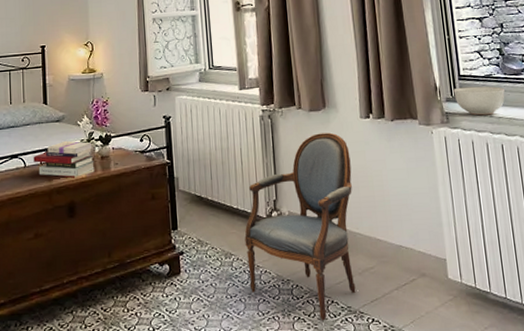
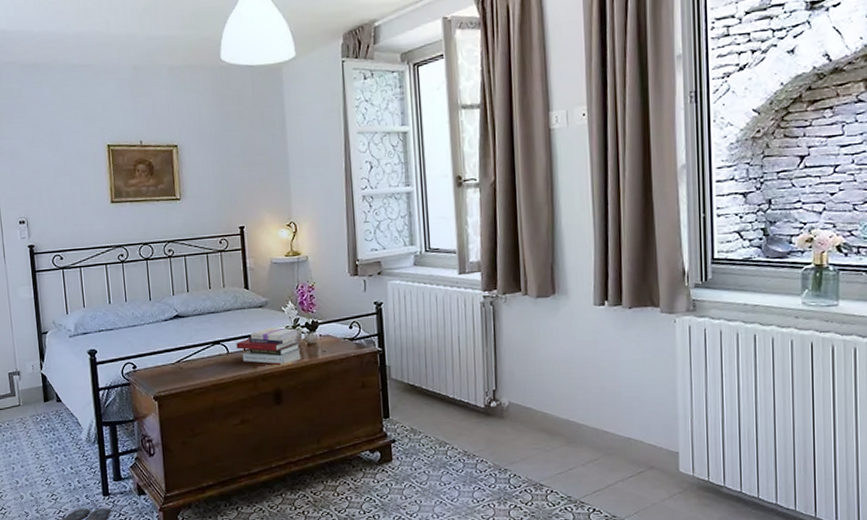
armchair: present [244,132,356,321] -> none [460,320,581,510]
bowl: present [453,86,505,116] -> none [704,270,765,303]

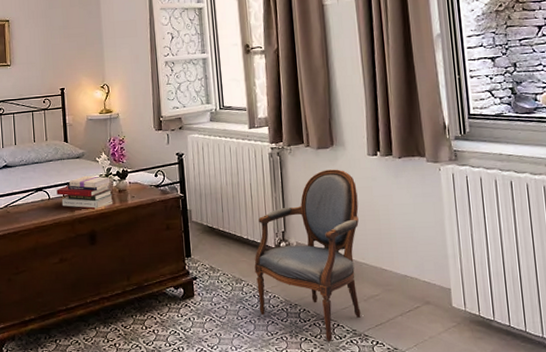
armchair: none [460,320,581,510] -> present [254,169,361,342]

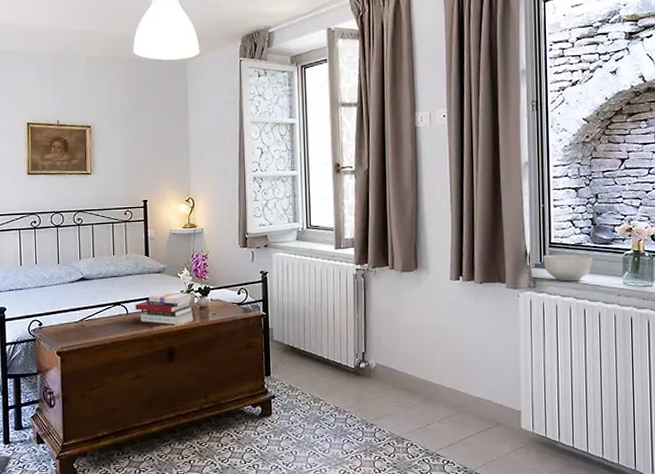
armchair: present [254,169,361,342] -> none [333,292,438,461]
bowl: none [462,124,516,153] -> present [543,253,593,282]

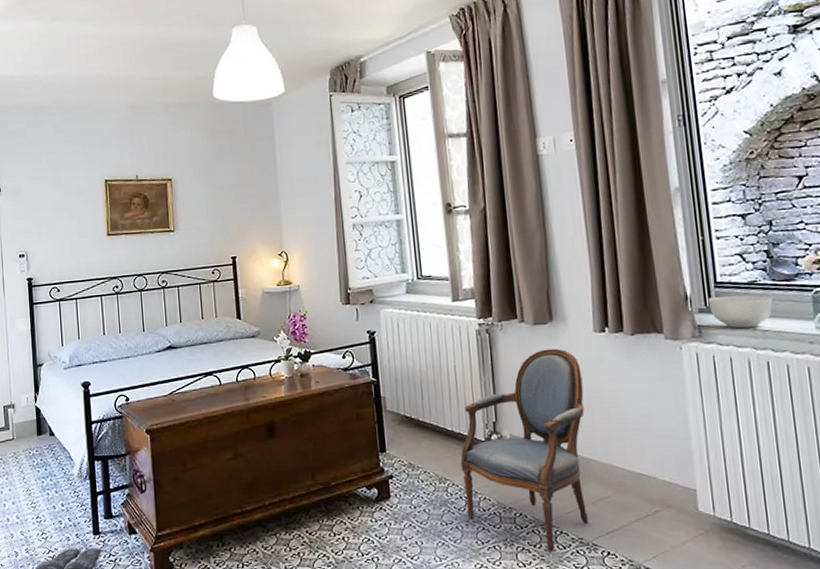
books: present [135,291,193,326] -> none [228,357,294,397]
armchair: none [333,292,438,461] -> present [460,348,589,553]

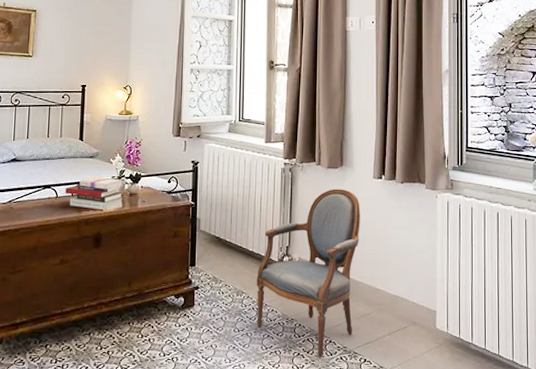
books: none [228,357,294,397] -> present [65,176,123,212]
bowl: present [708,294,773,329] -> none [460,158,506,185]

